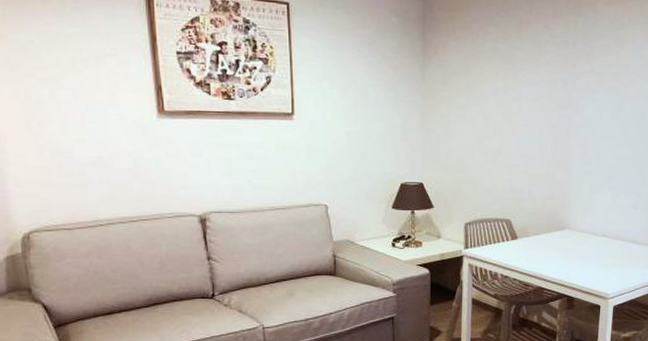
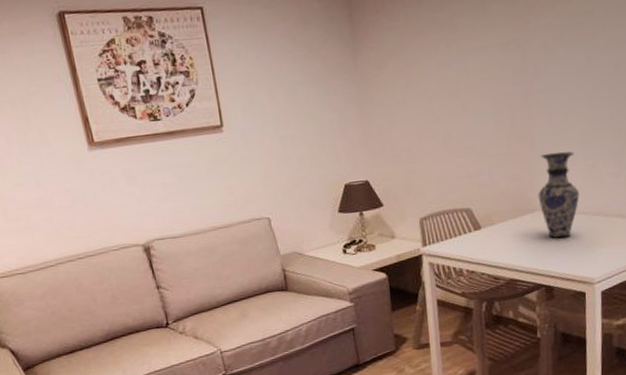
vase: none [569,180,603,256] -> present [538,151,580,239]

